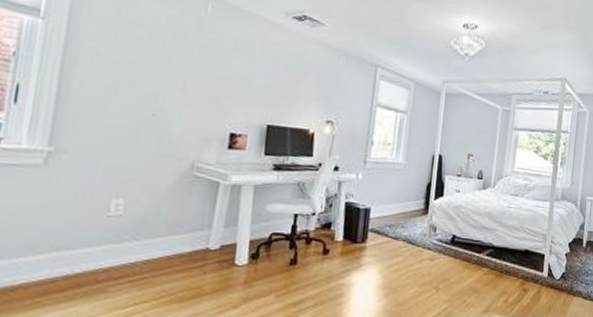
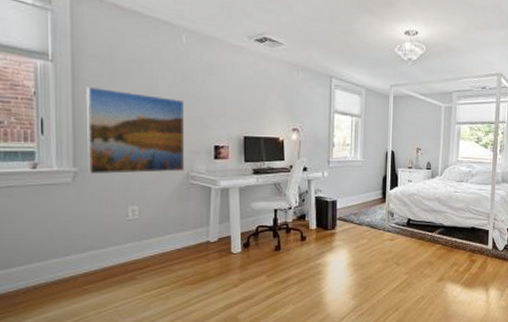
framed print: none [66,51,199,161] -> present [85,86,185,175]

